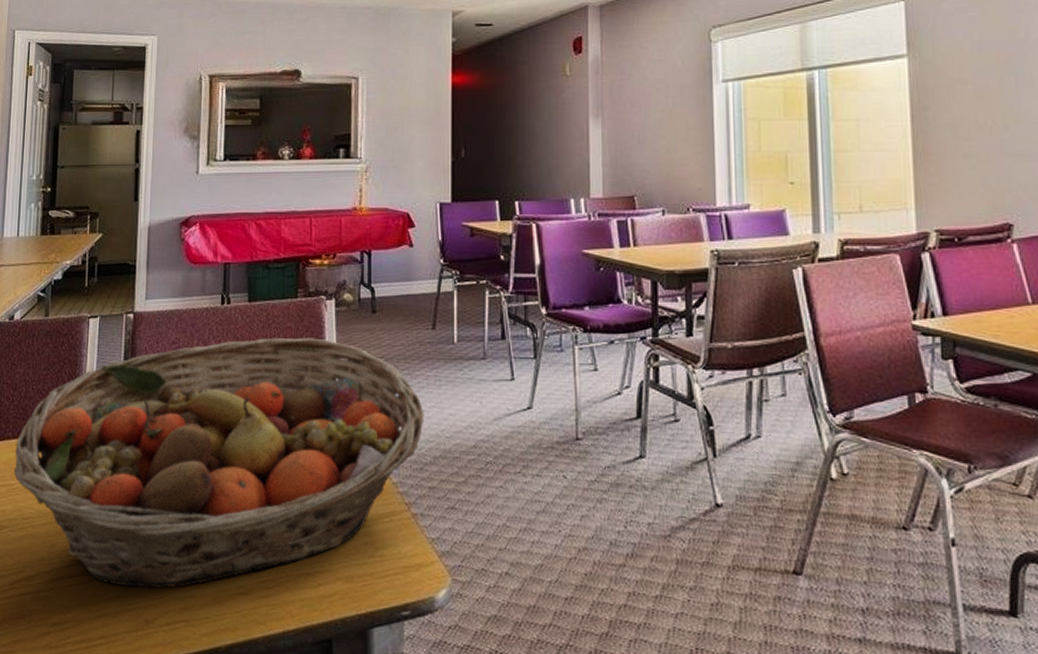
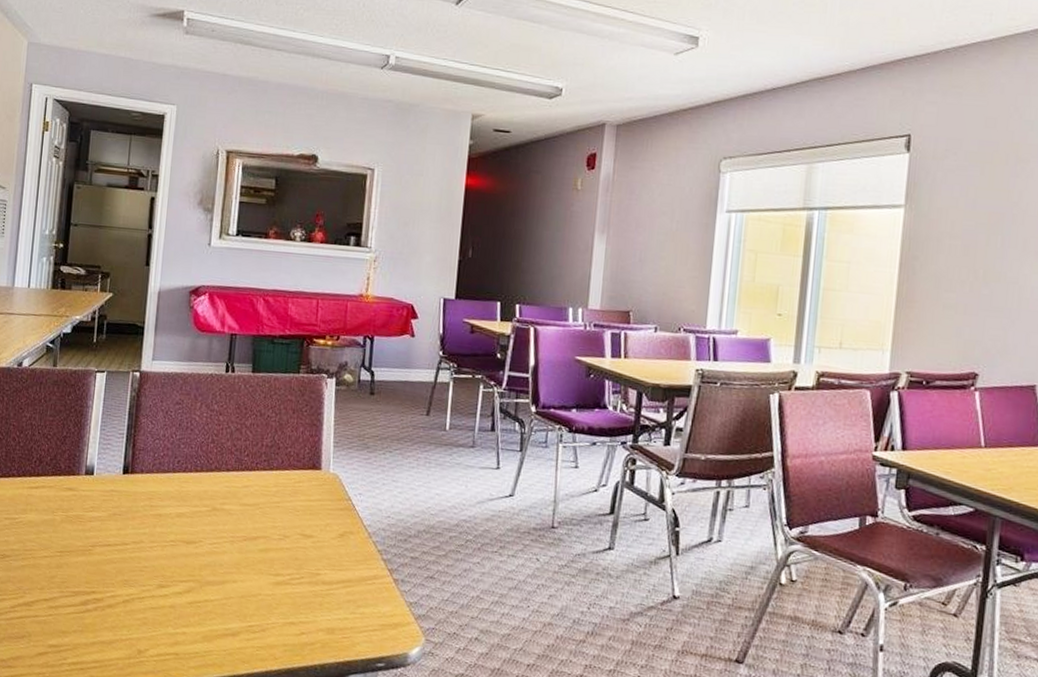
fruit basket: present [14,337,425,589] -> none [18,407,413,625]

